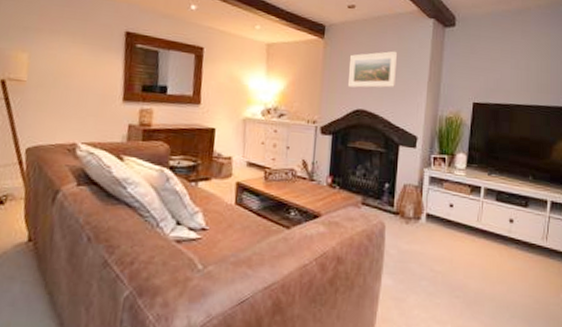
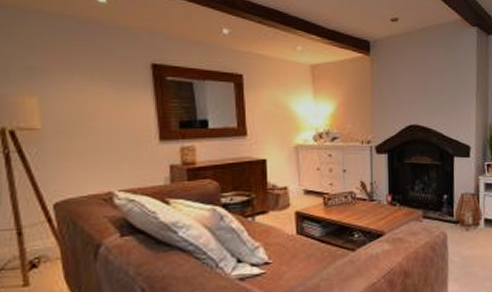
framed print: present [348,51,398,88] -> none [398,62,446,103]

